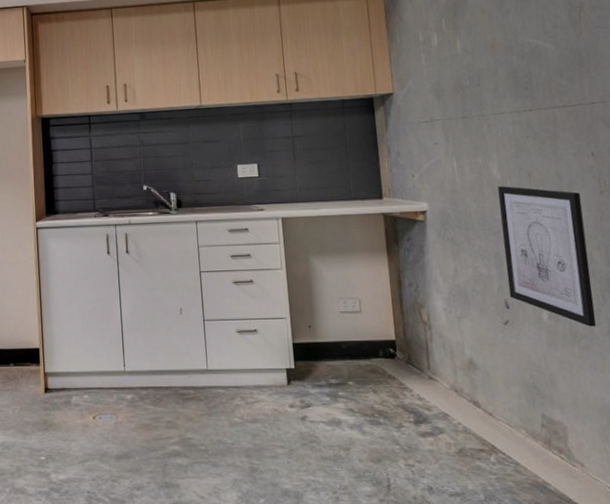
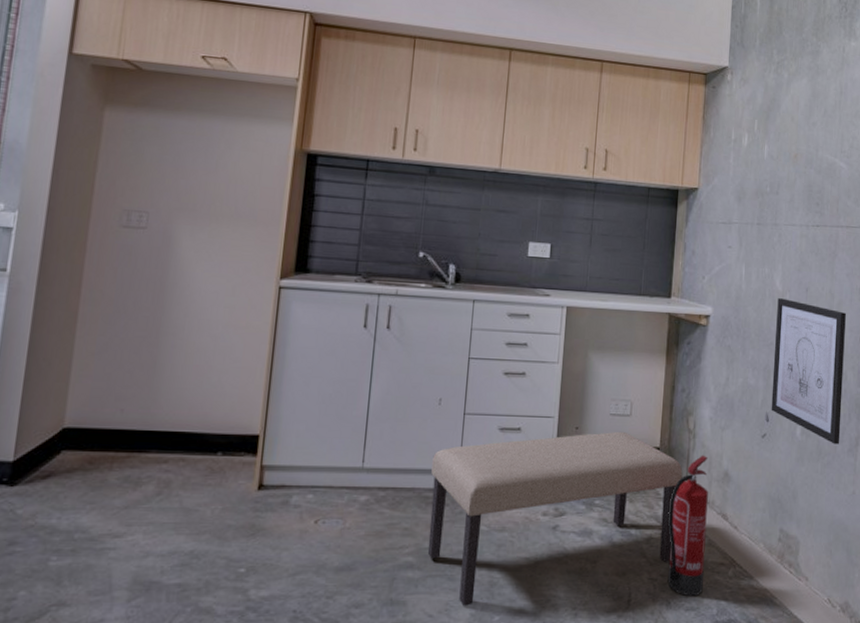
bench: none [182,327,426,489] -> present [427,431,683,606]
fire extinguisher: none [414,345,465,483] -> present [667,455,708,597]

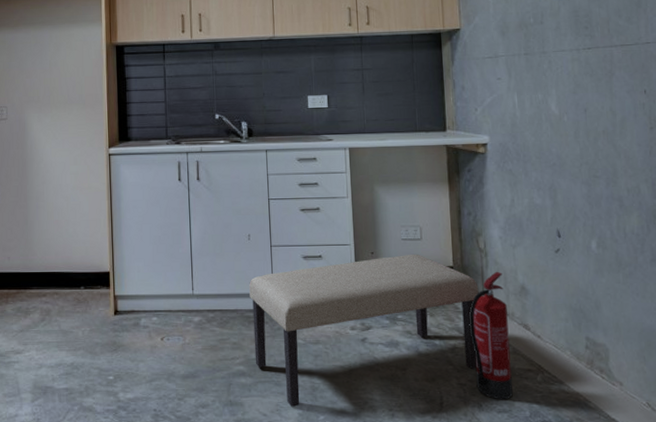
wall art: present [771,298,846,444] -> none [555,121,641,255]

